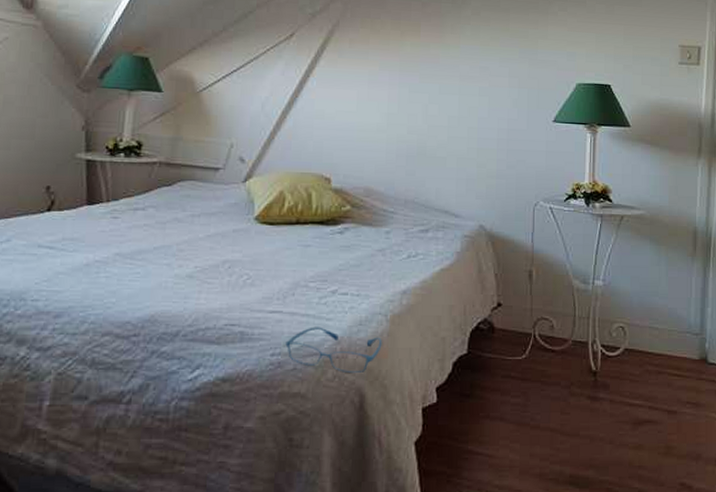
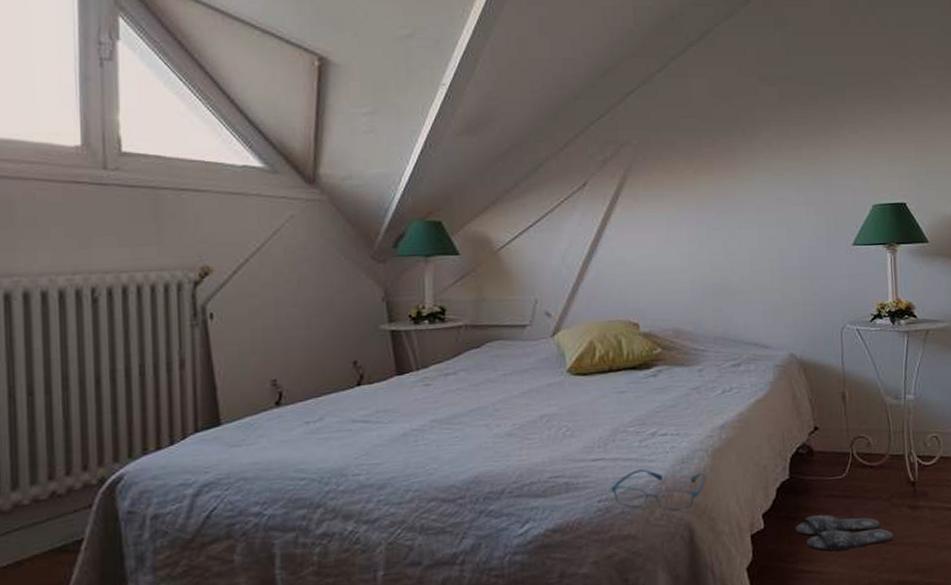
slippers: none [468,395,570,435] -> present [795,514,894,552]

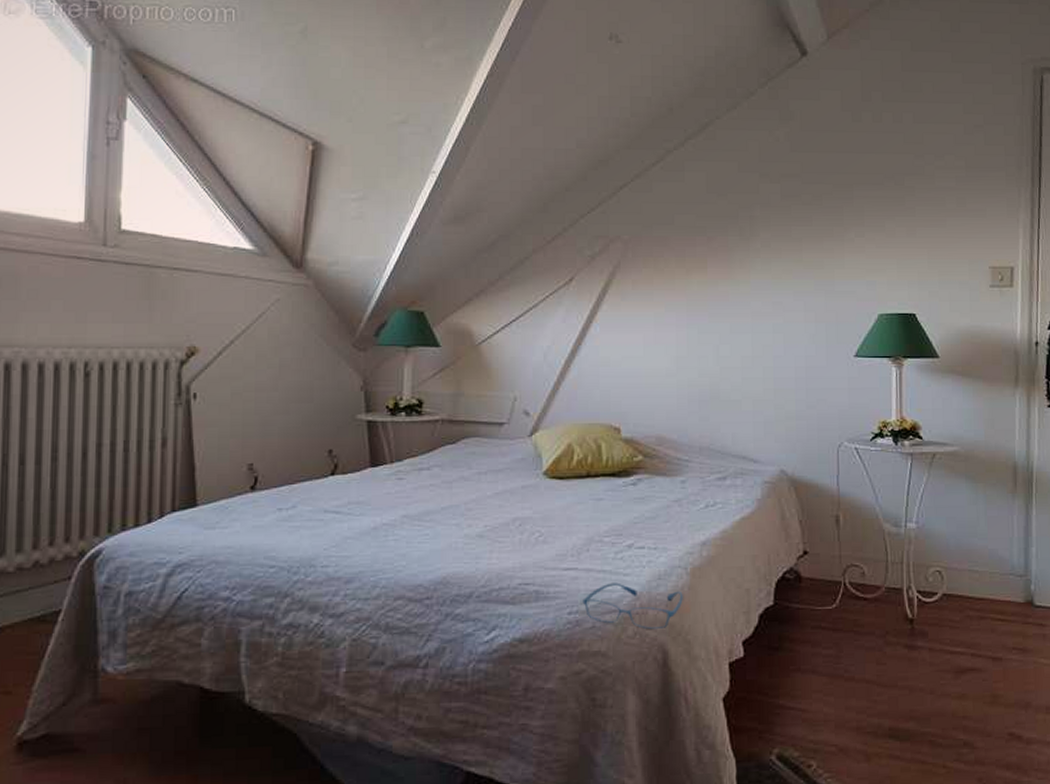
slippers: present [795,514,894,552] -> none [777,647,887,688]

